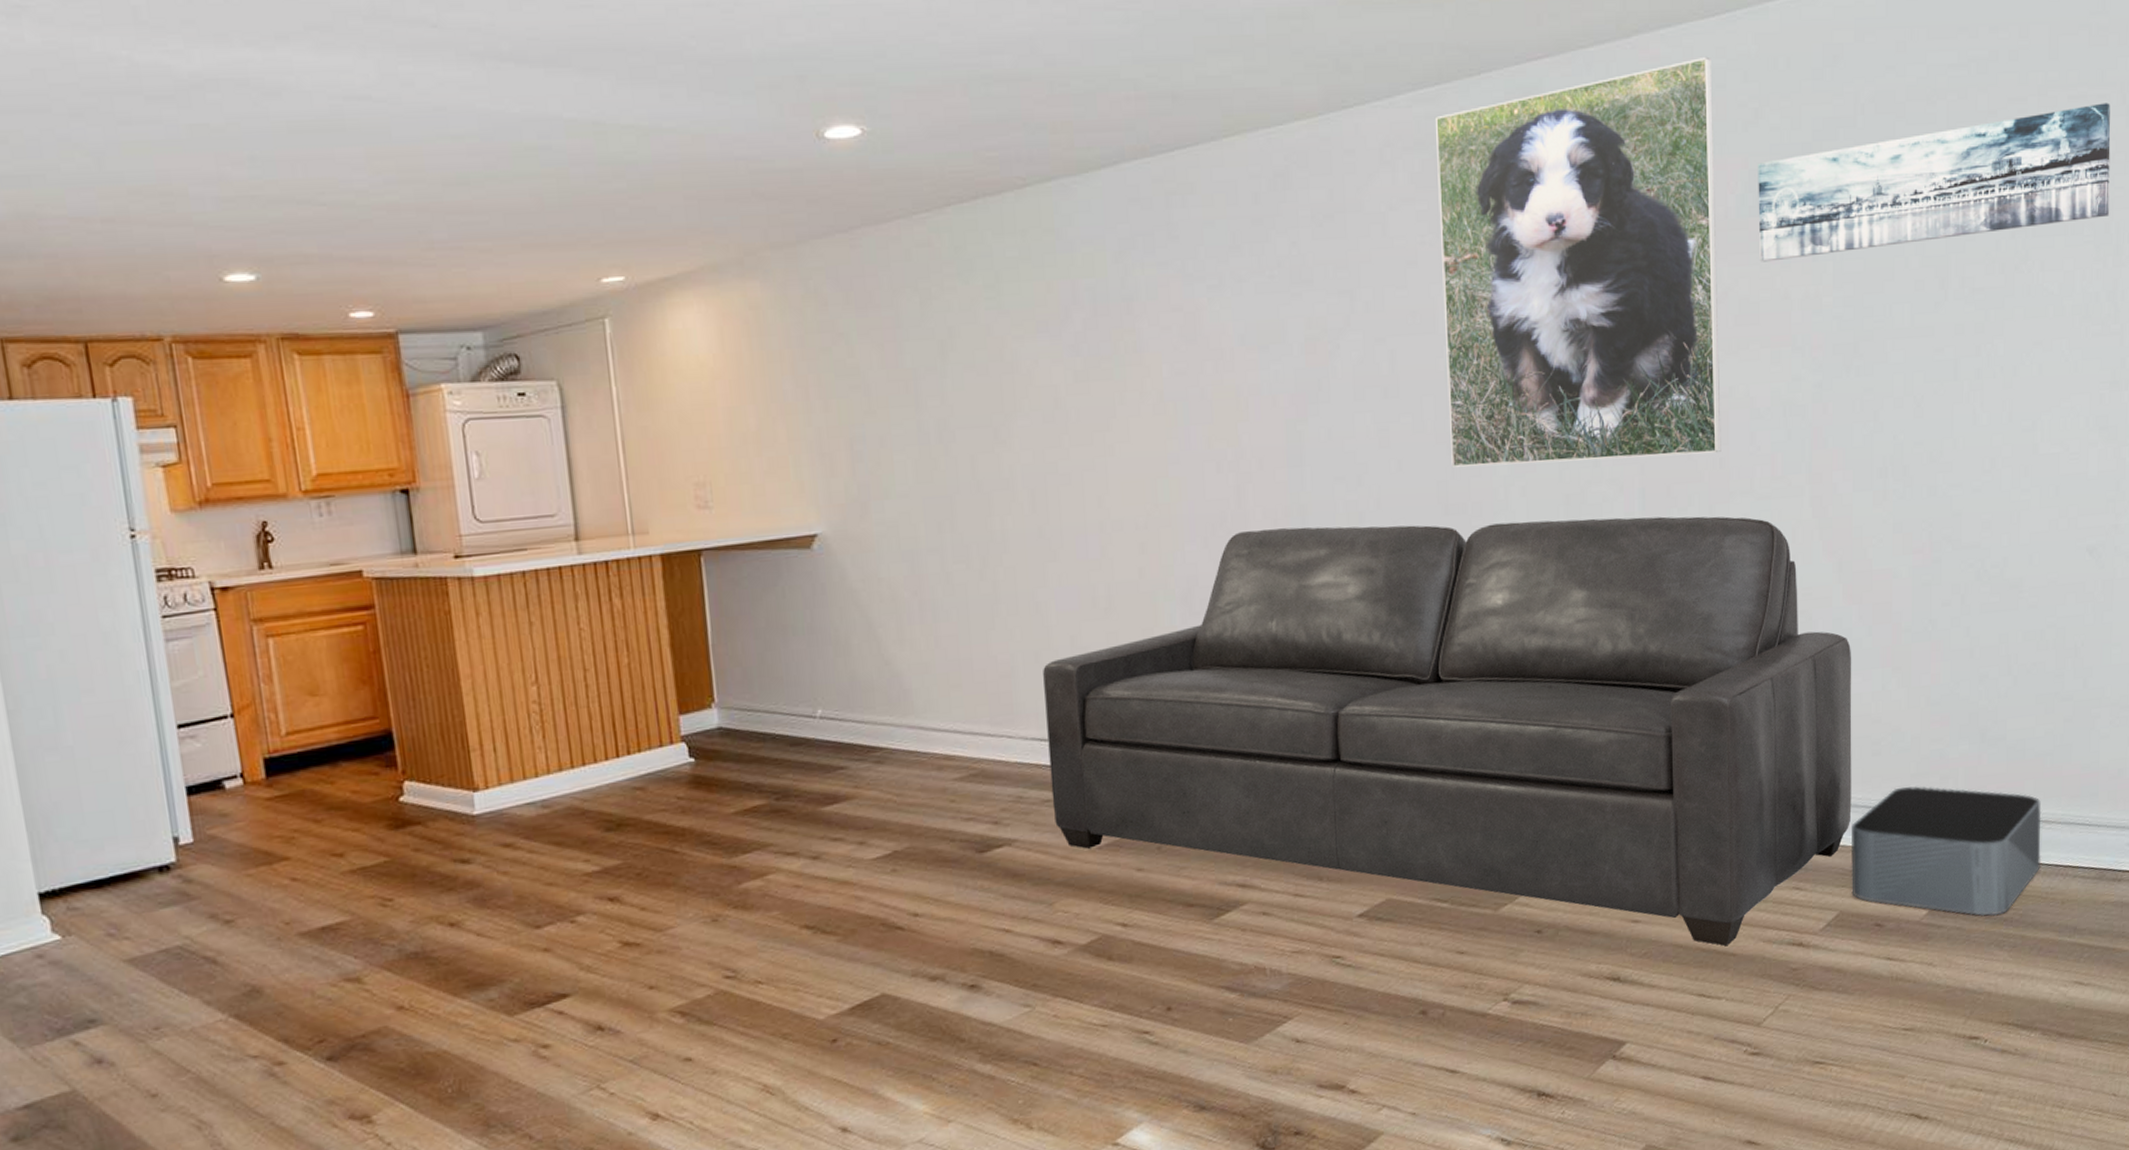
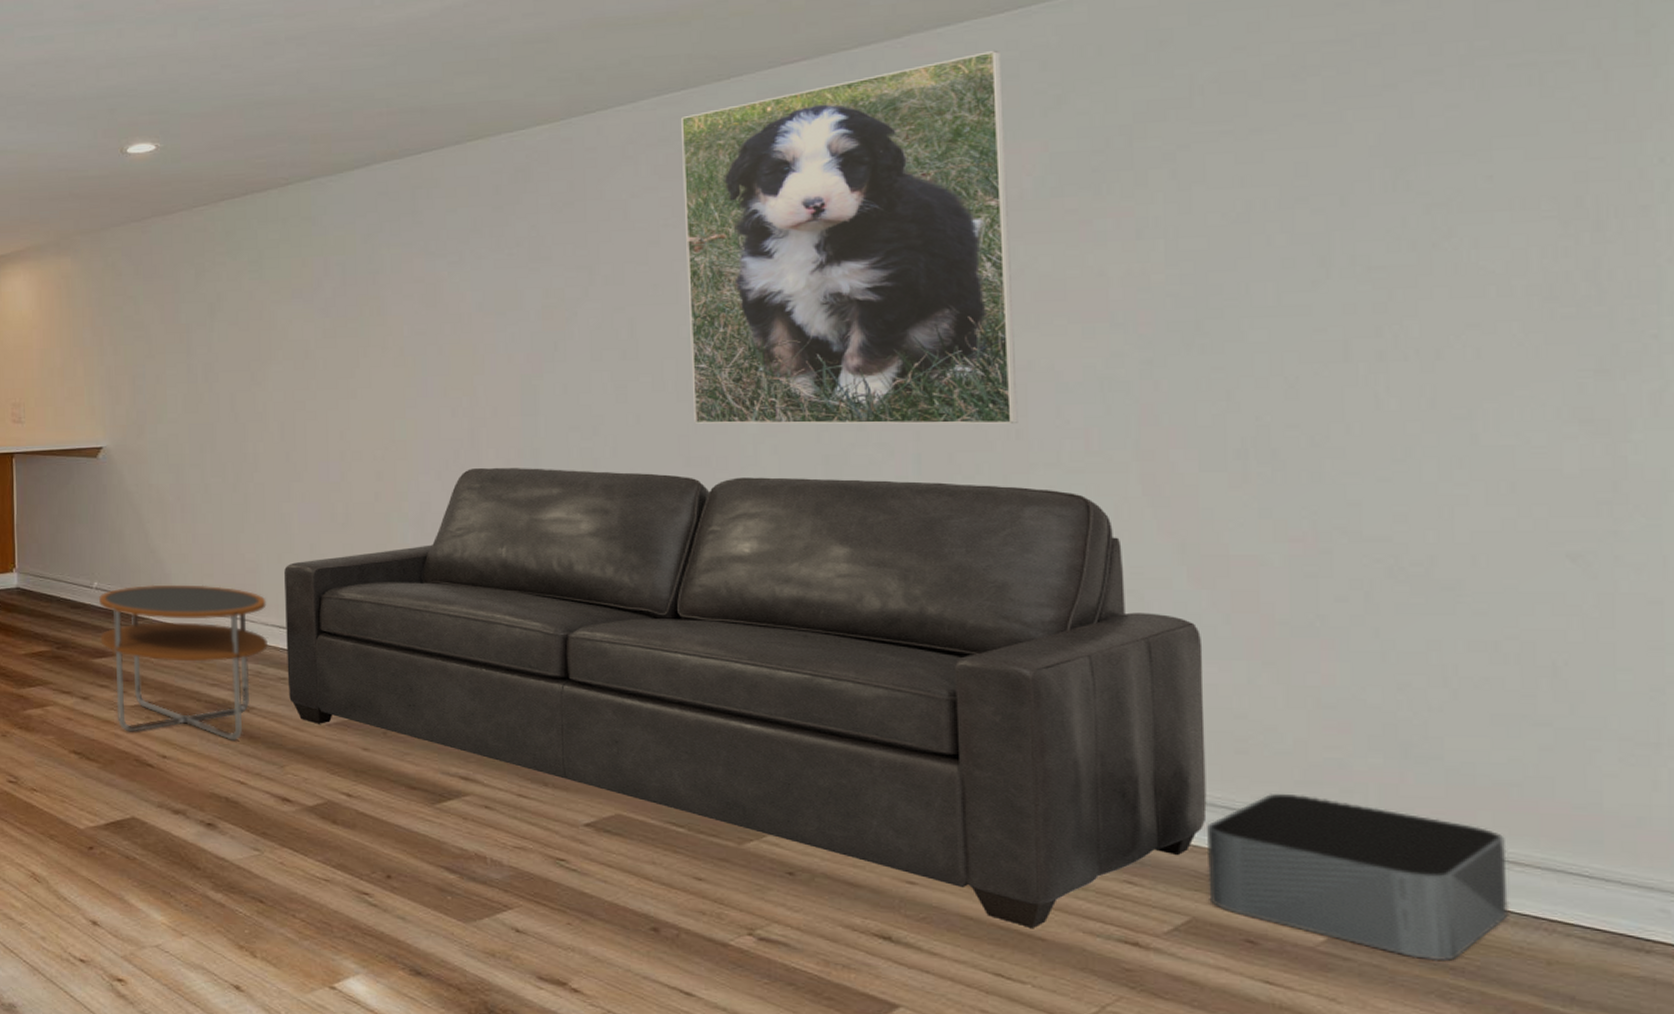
side table: none [824,698,1030,892] -> present [98,584,269,740]
wall art: present [1758,102,2111,262] -> none [1061,68,1583,241]

